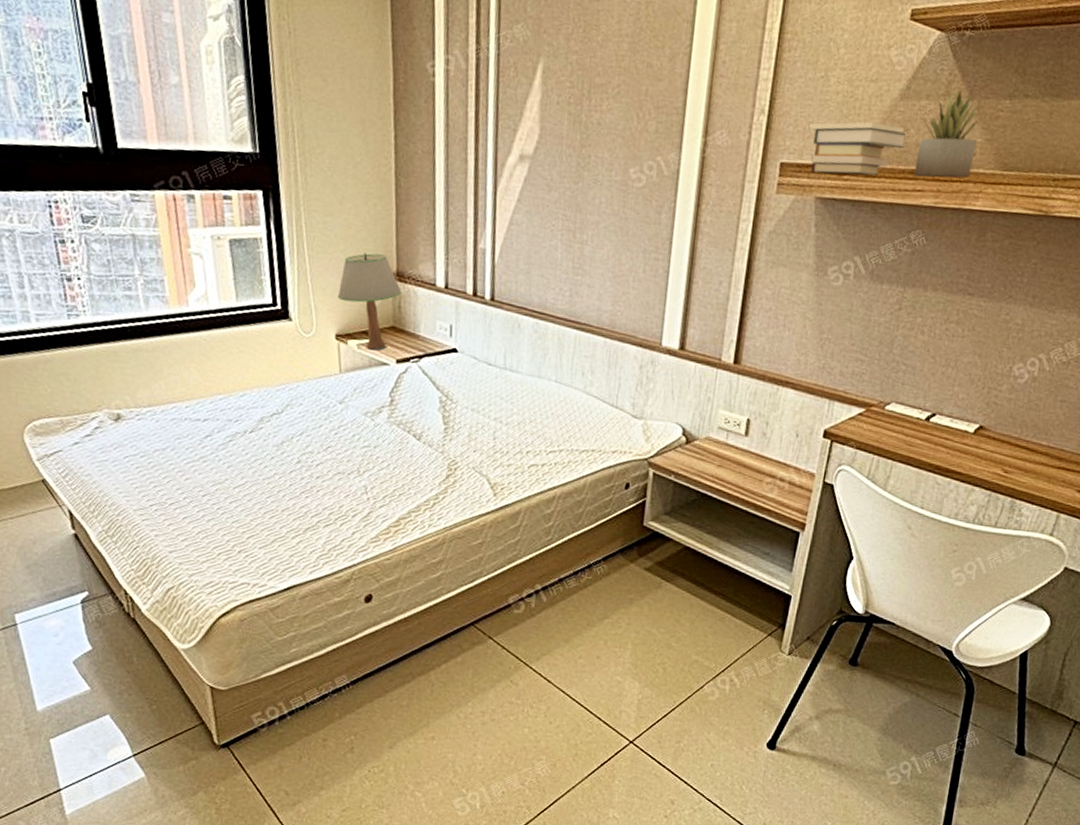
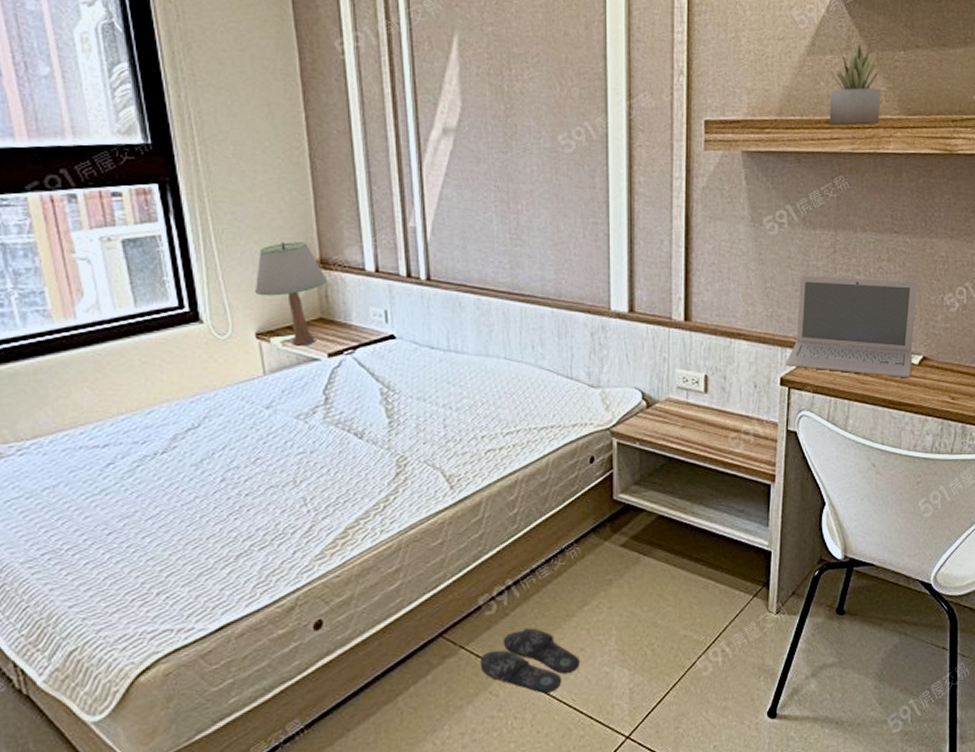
slippers: none [505,630,595,690] -> present [480,628,580,693]
books: present [808,121,908,176] -> none [727,76,819,129]
laptop: none [831,330,986,446] -> present [786,276,918,379]

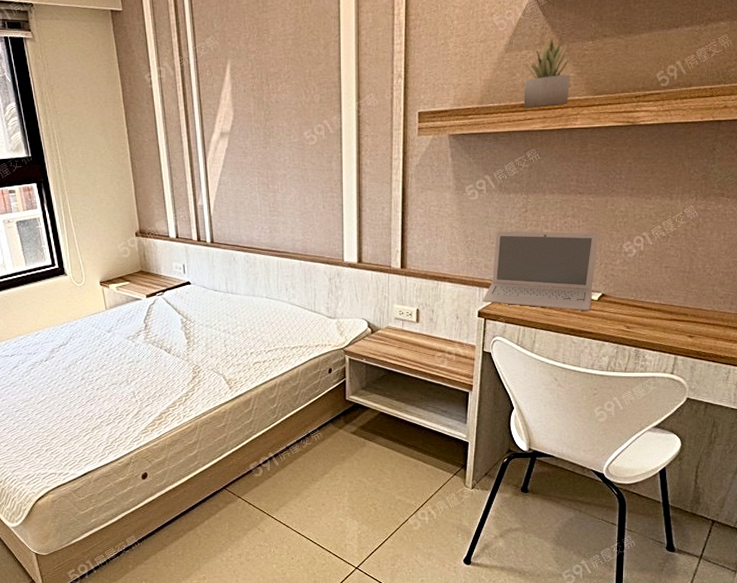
table lamp: present [254,242,328,346] -> none [98,219,145,290]
slippers: present [480,628,580,693] -> none [252,487,322,532]

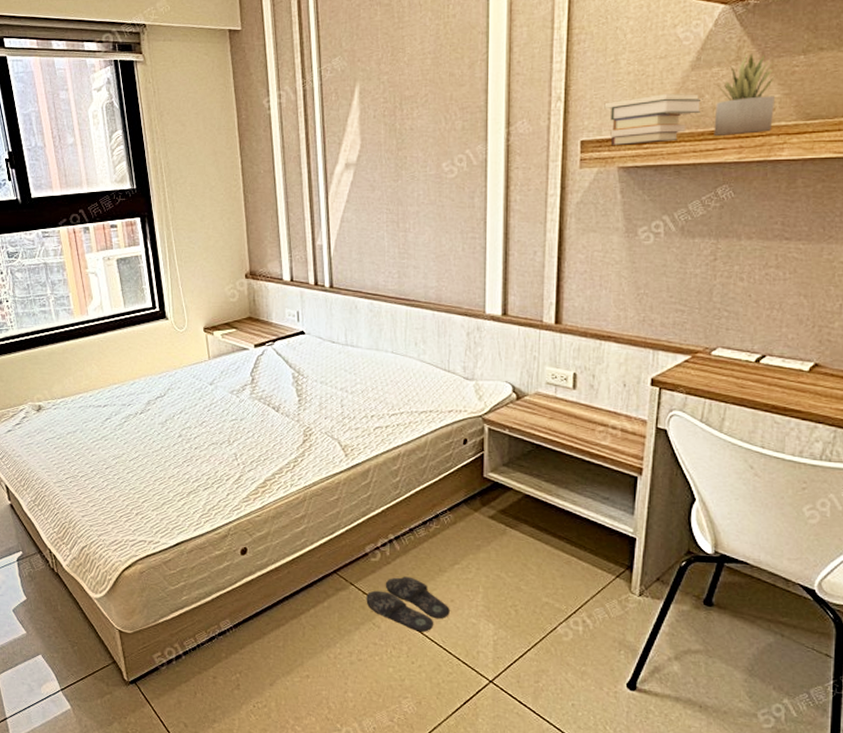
slippers: none [252,487,322,532] -> present [366,576,450,632]
books: none [437,72,515,117] -> present [604,93,703,146]
laptop: present [483,231,599,311] -> none [657,283,811,385]

